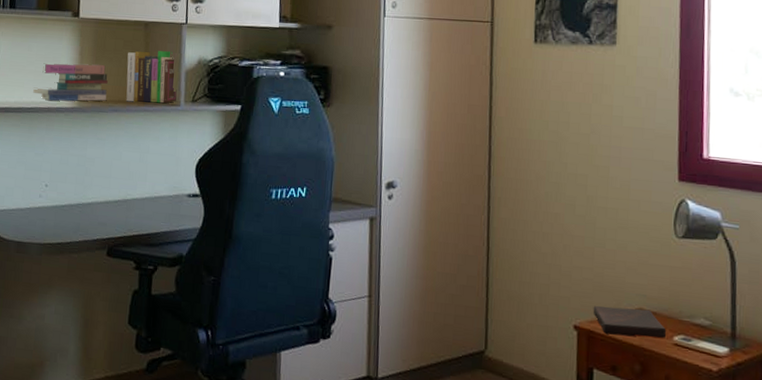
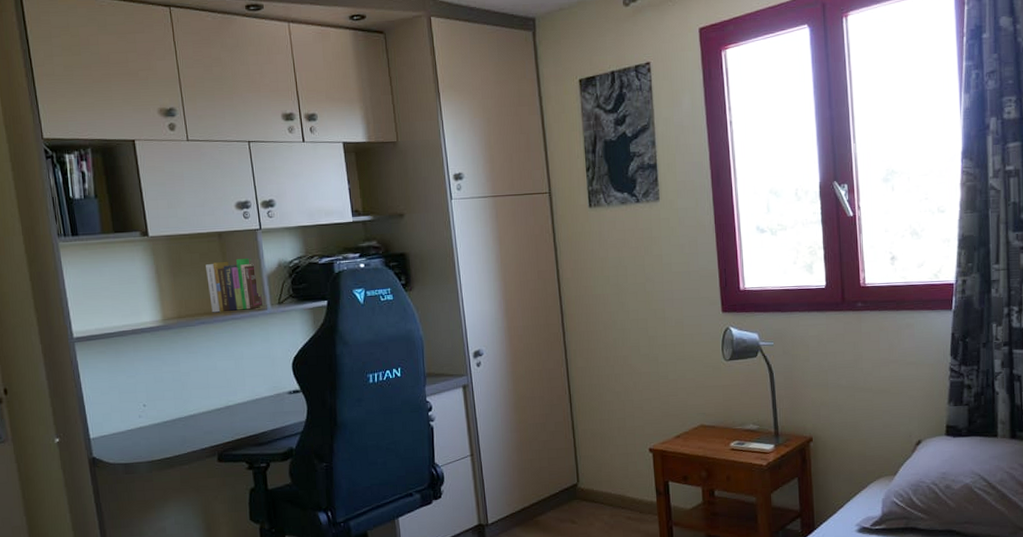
books: present [33,63,108,101] -> none [113,280,191,323]
book: present [593,305,667,339] -> none [663,424,725,451]

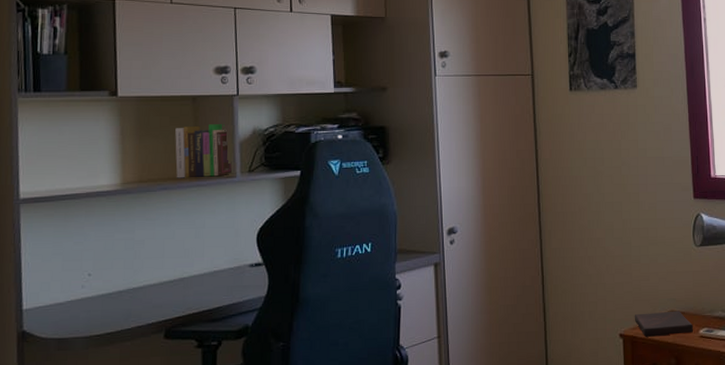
book: none [663,424,725,451] -> present [634,311,694,337]

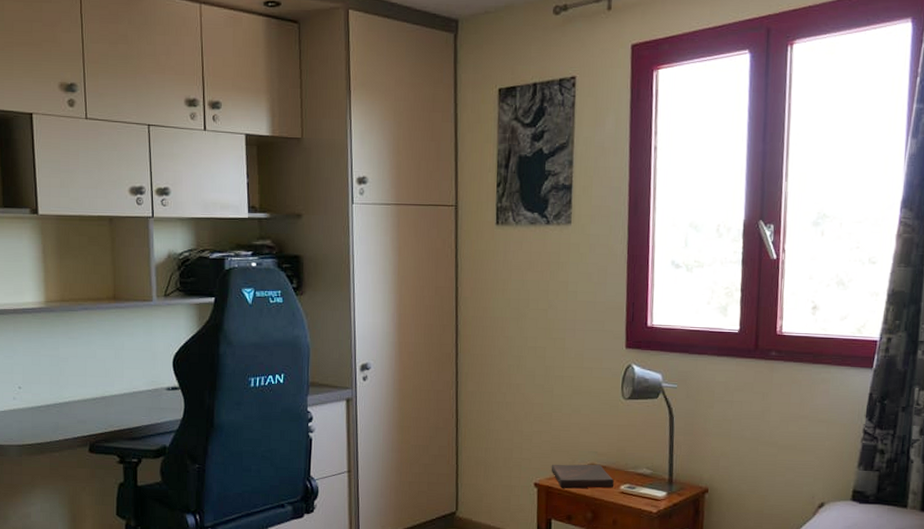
books: present [175,124,232,178] -> none [94,246,148,300]

